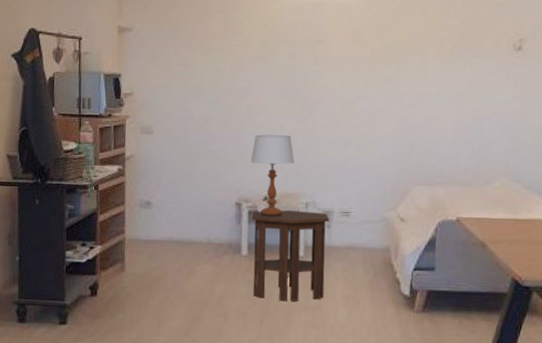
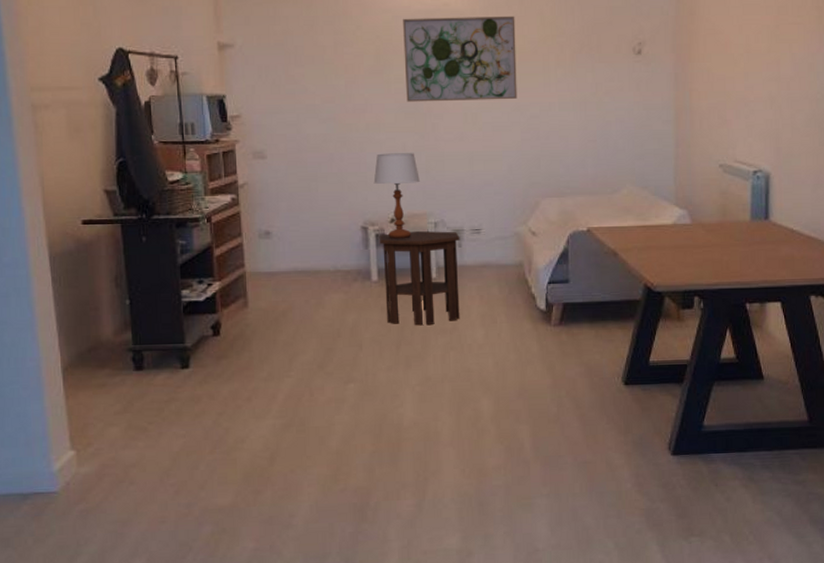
wall art: none [287,9,398,89] -> present [403,16,517,102]

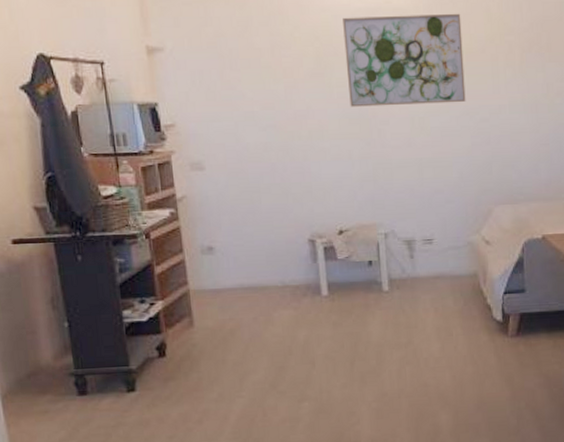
table lamp: present [373,153,420,239] -> none [319,161,368,252]
side table: present [379,230,460,326] -> none [327,242,415,341]

